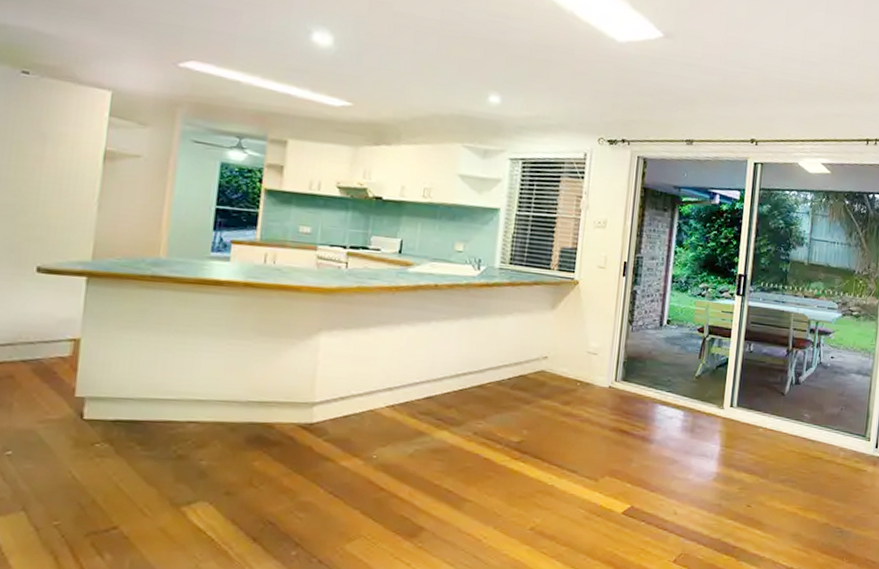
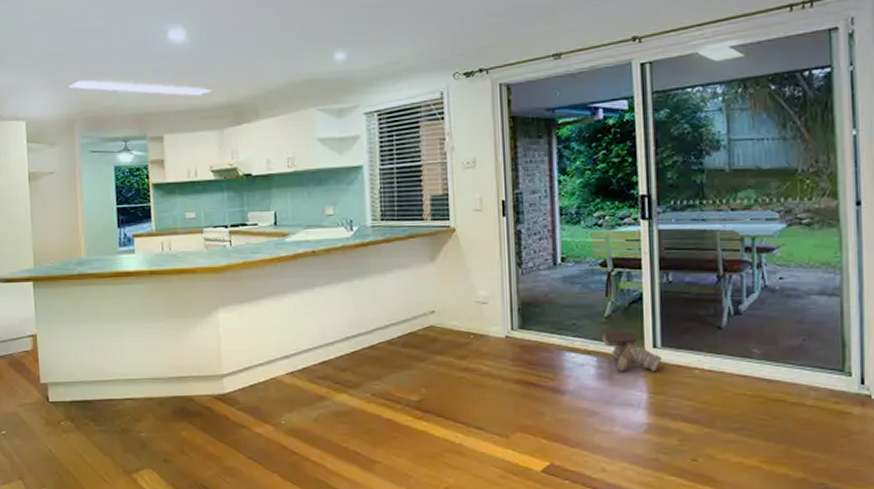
boots: none [690,388,736,428] -> present [602,329,663,372]

